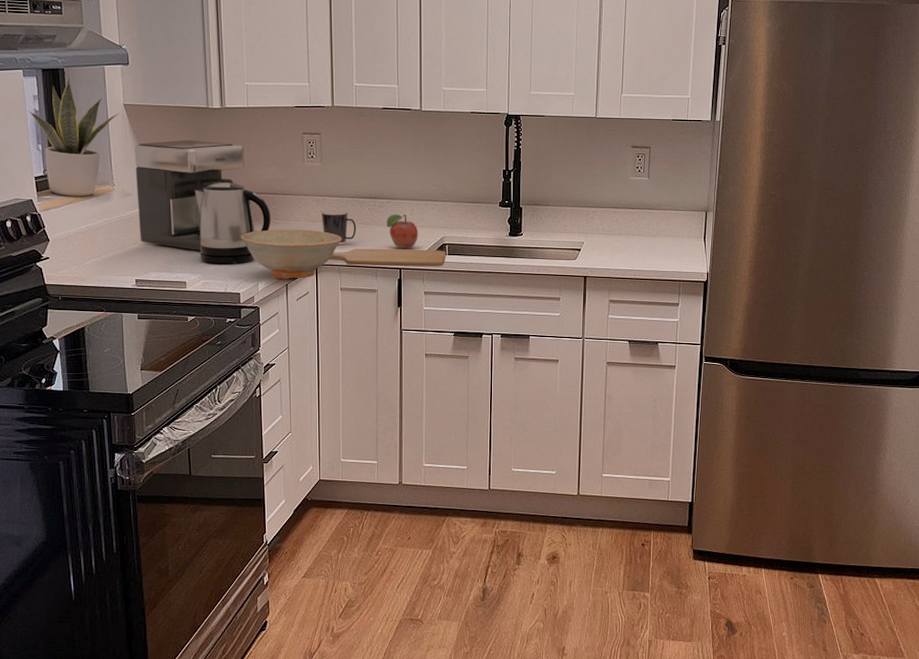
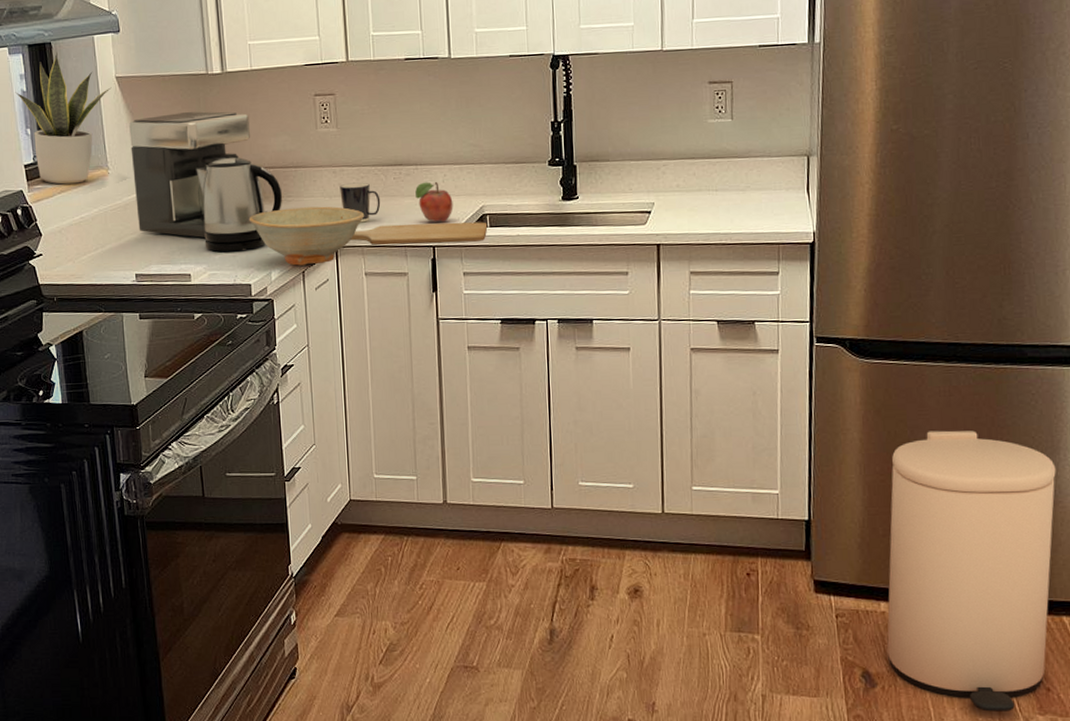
pedal bin: none [745,434,877,652] -> present [886,430,1056,712]

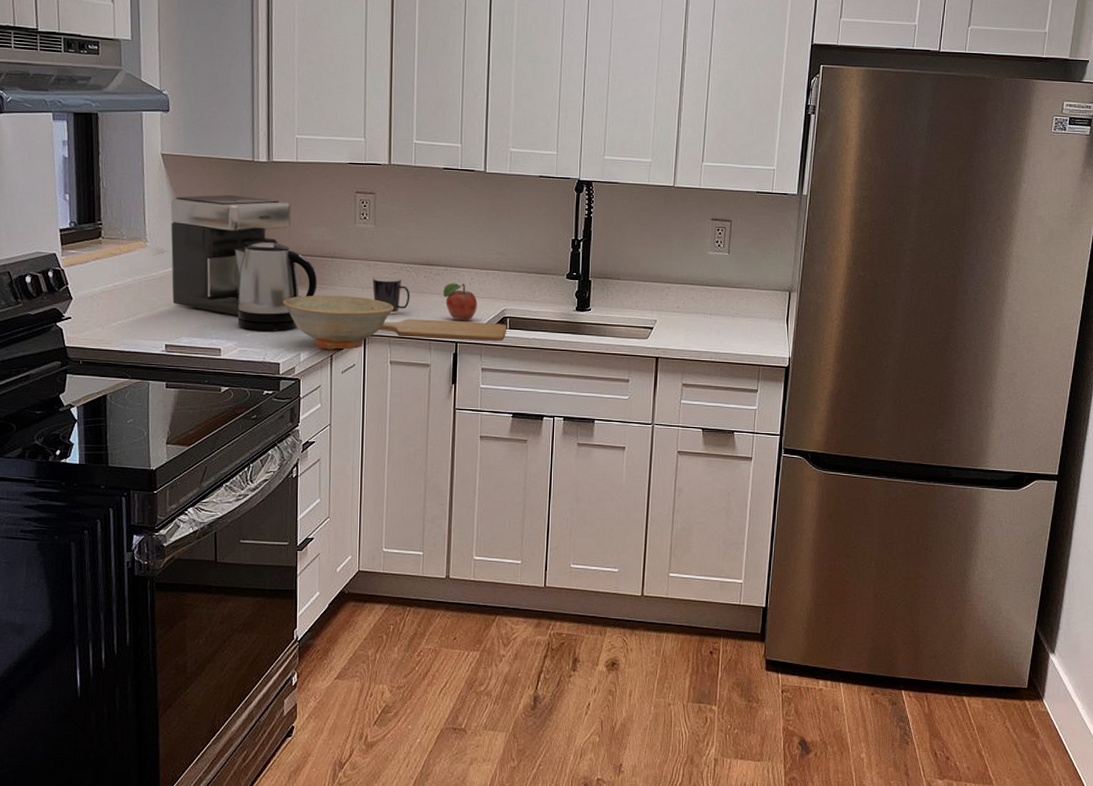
potted plant: present [15,52,112,185] -> none [56,123,156,252]
pedal bin: present [886,430,1056,712] -> none [821,535,967,776]

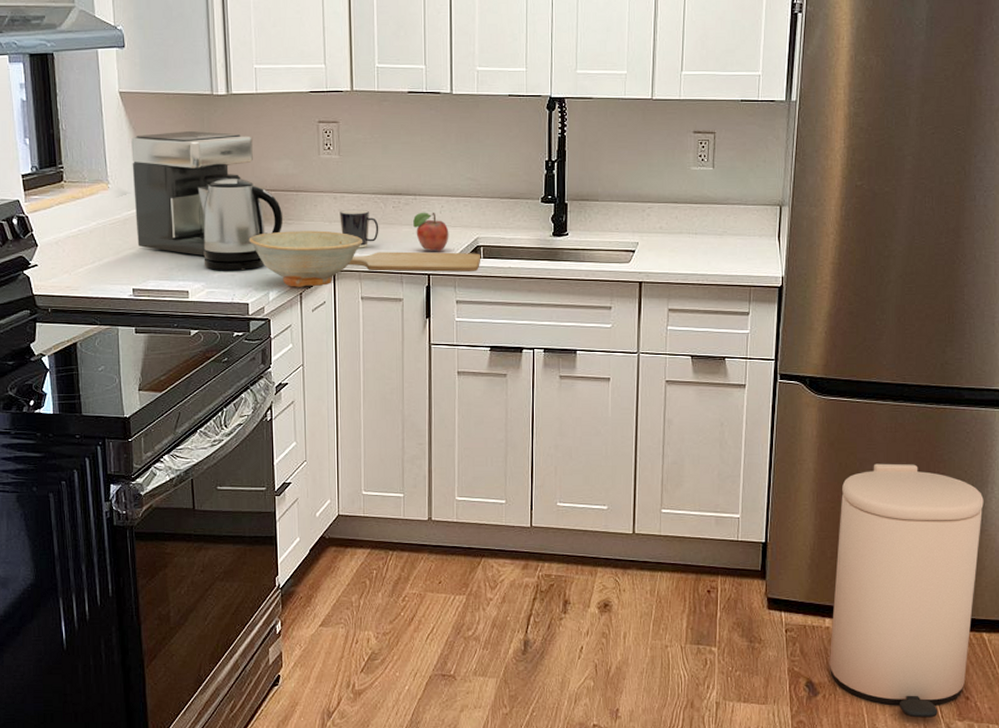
pedal bin: none [821,535,967,776] -> present [829,463,984,718]

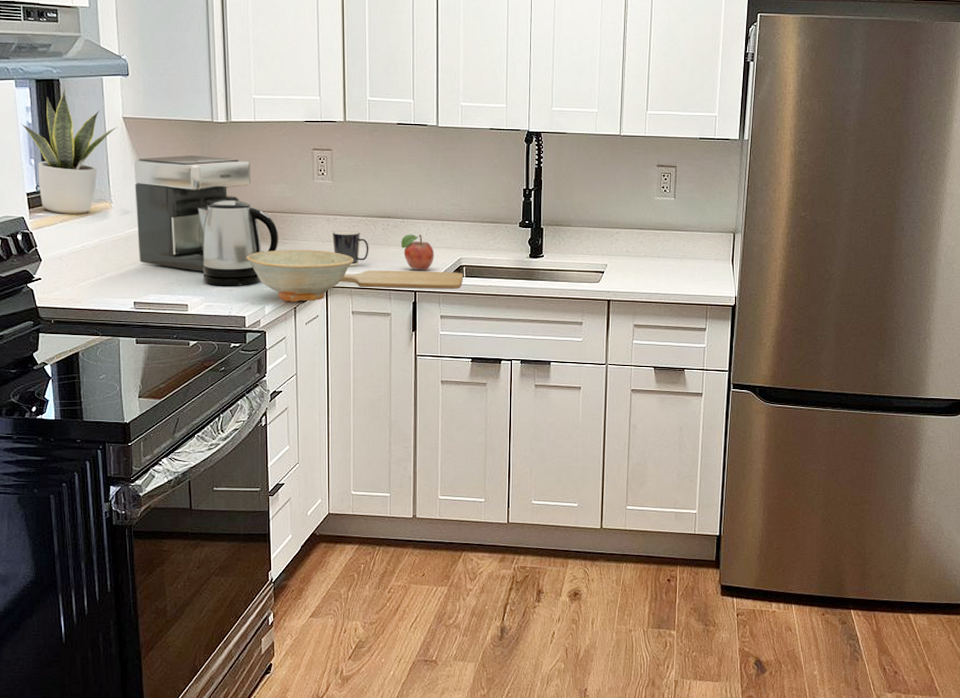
potted plant: none [14,63,115,196] -> present [20,89,118,214]
pedal bin: present [829,463,984,718] -> none [775,464,910,691]

